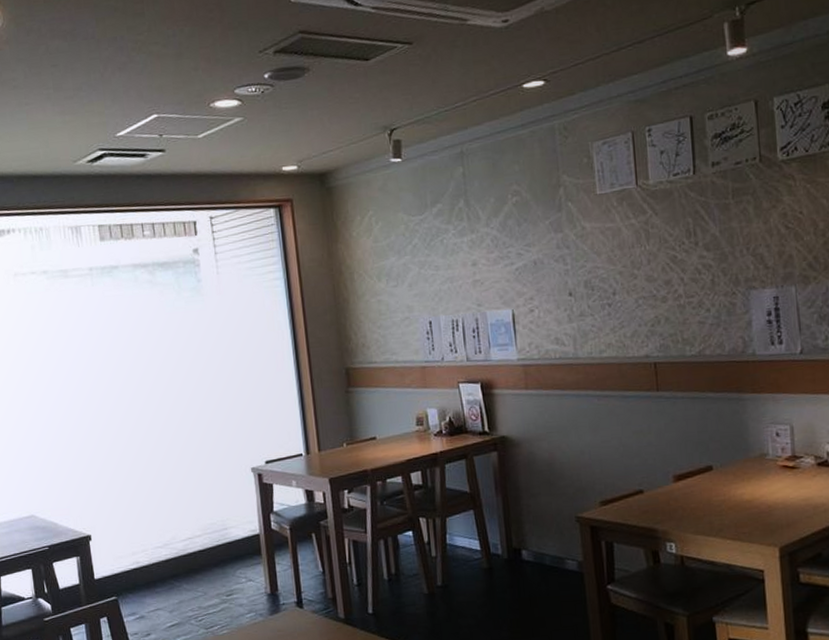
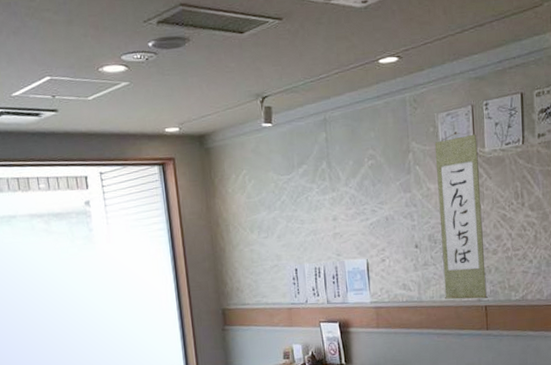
wall scroll: none [589,162,659,356] -> present [434,132,489,300]

